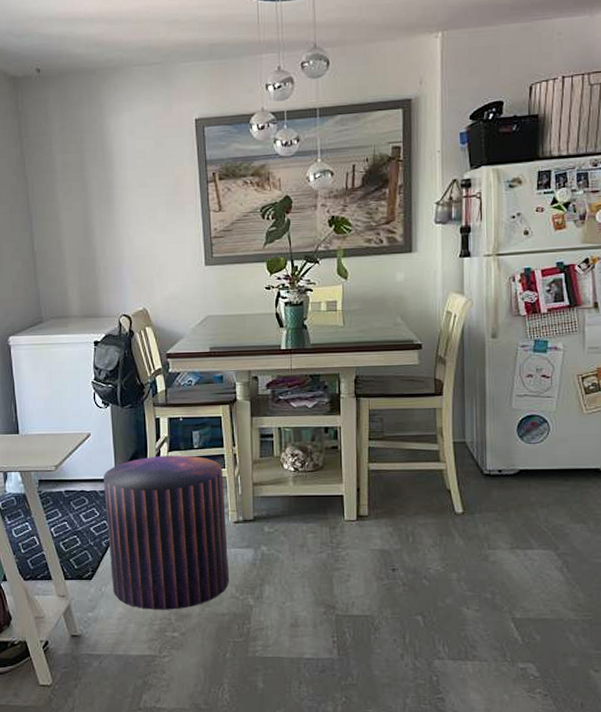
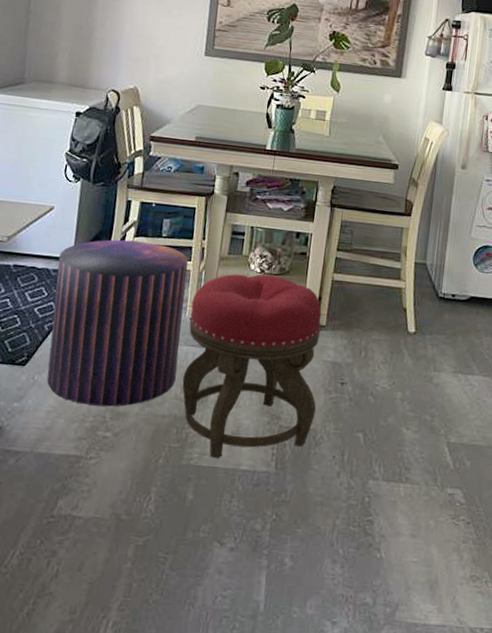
stool: none [232,472,371,650] -> present [182,274,322,459]

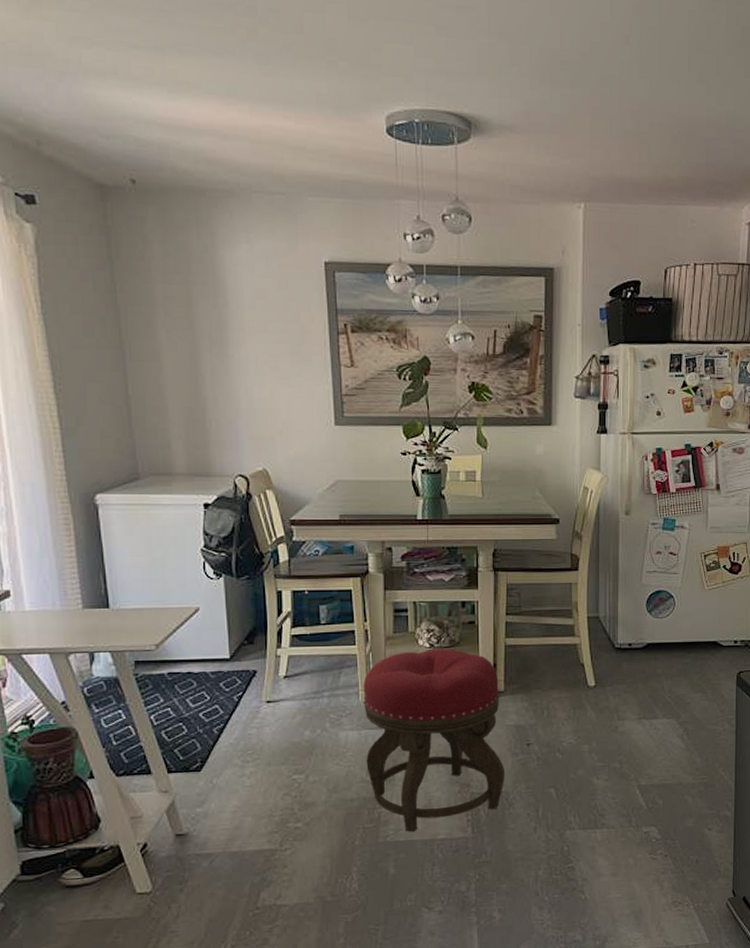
stool: present [46,239,189,407] -> none [214,631,359,800]

